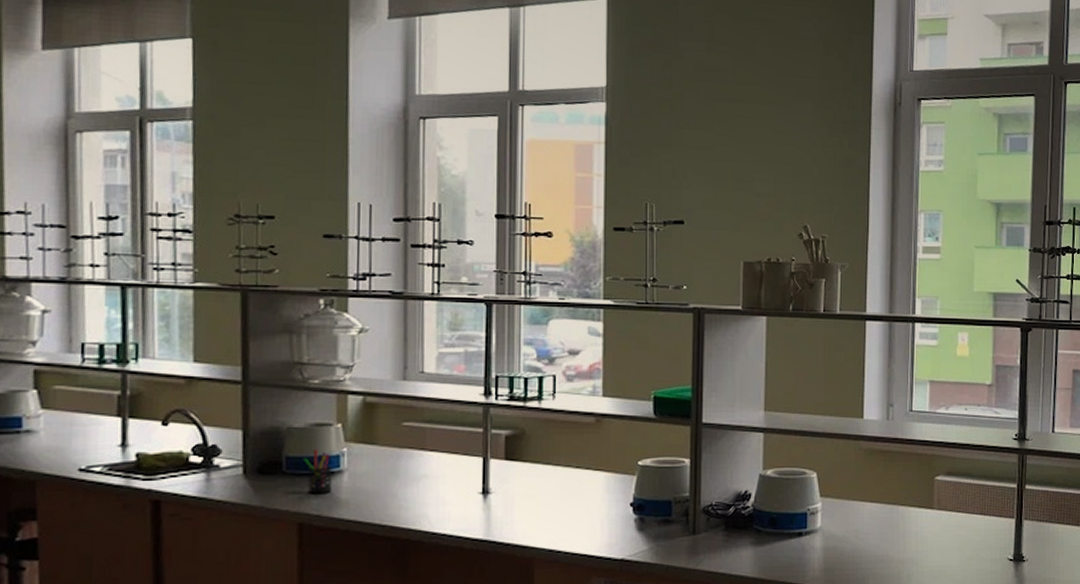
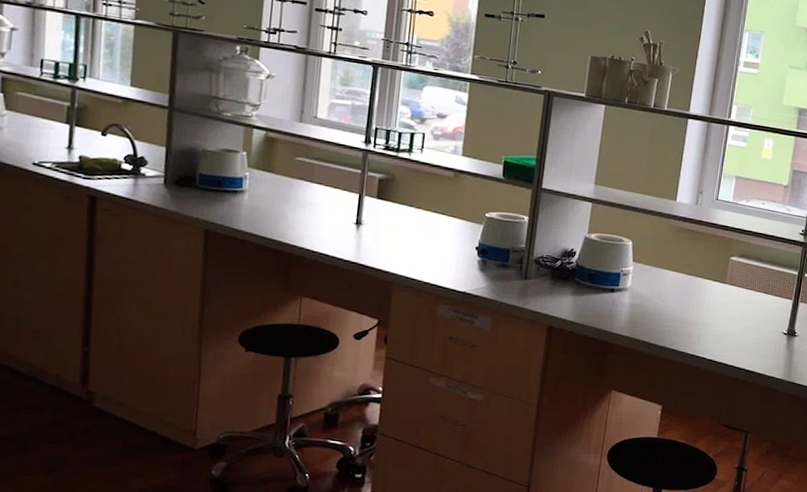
pen holder: present [302,450,333,494] -> none [212,171,236,208]

